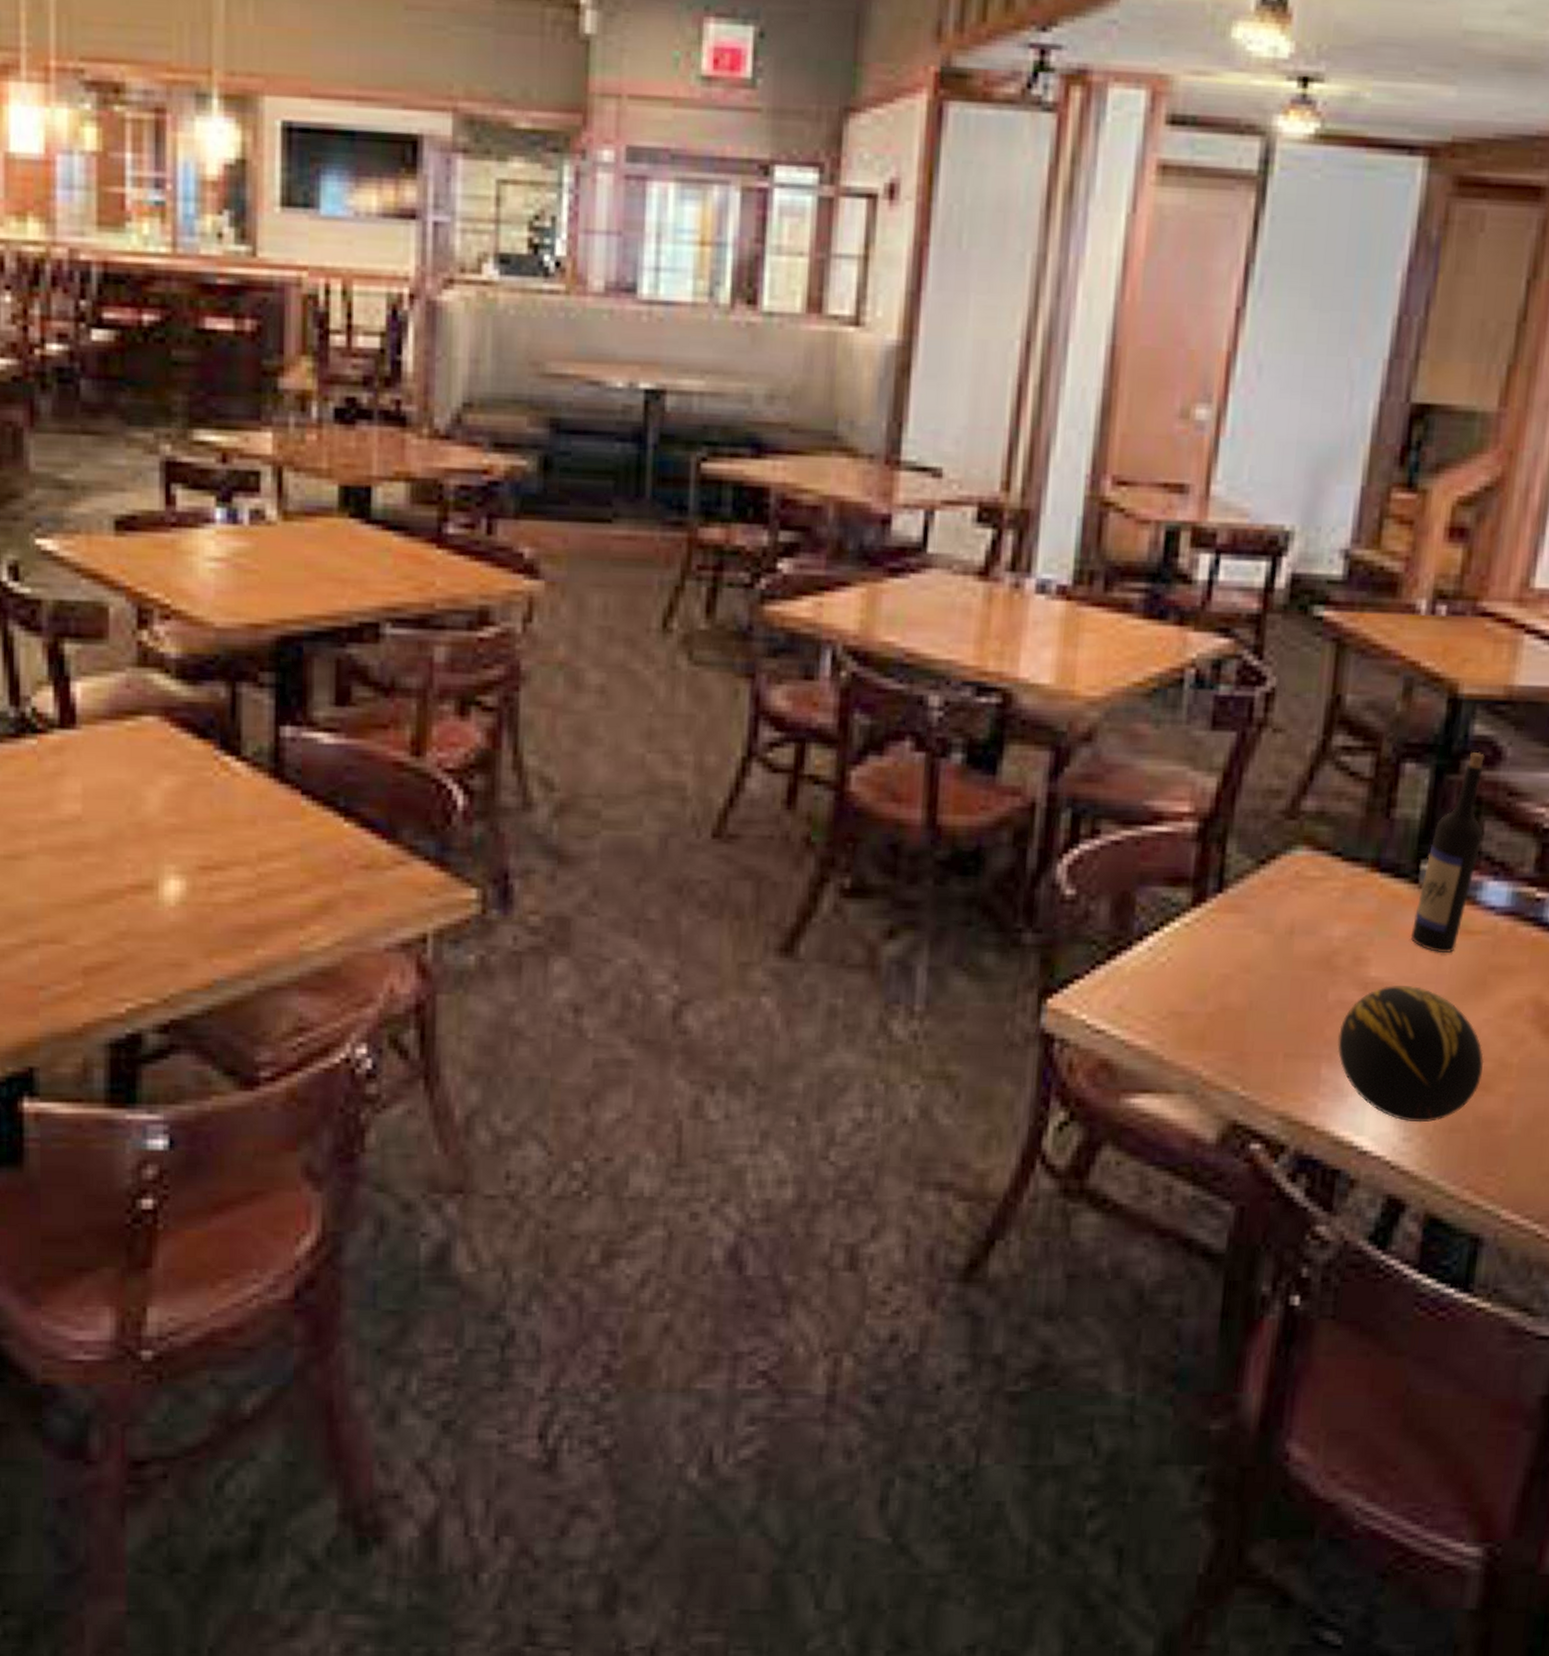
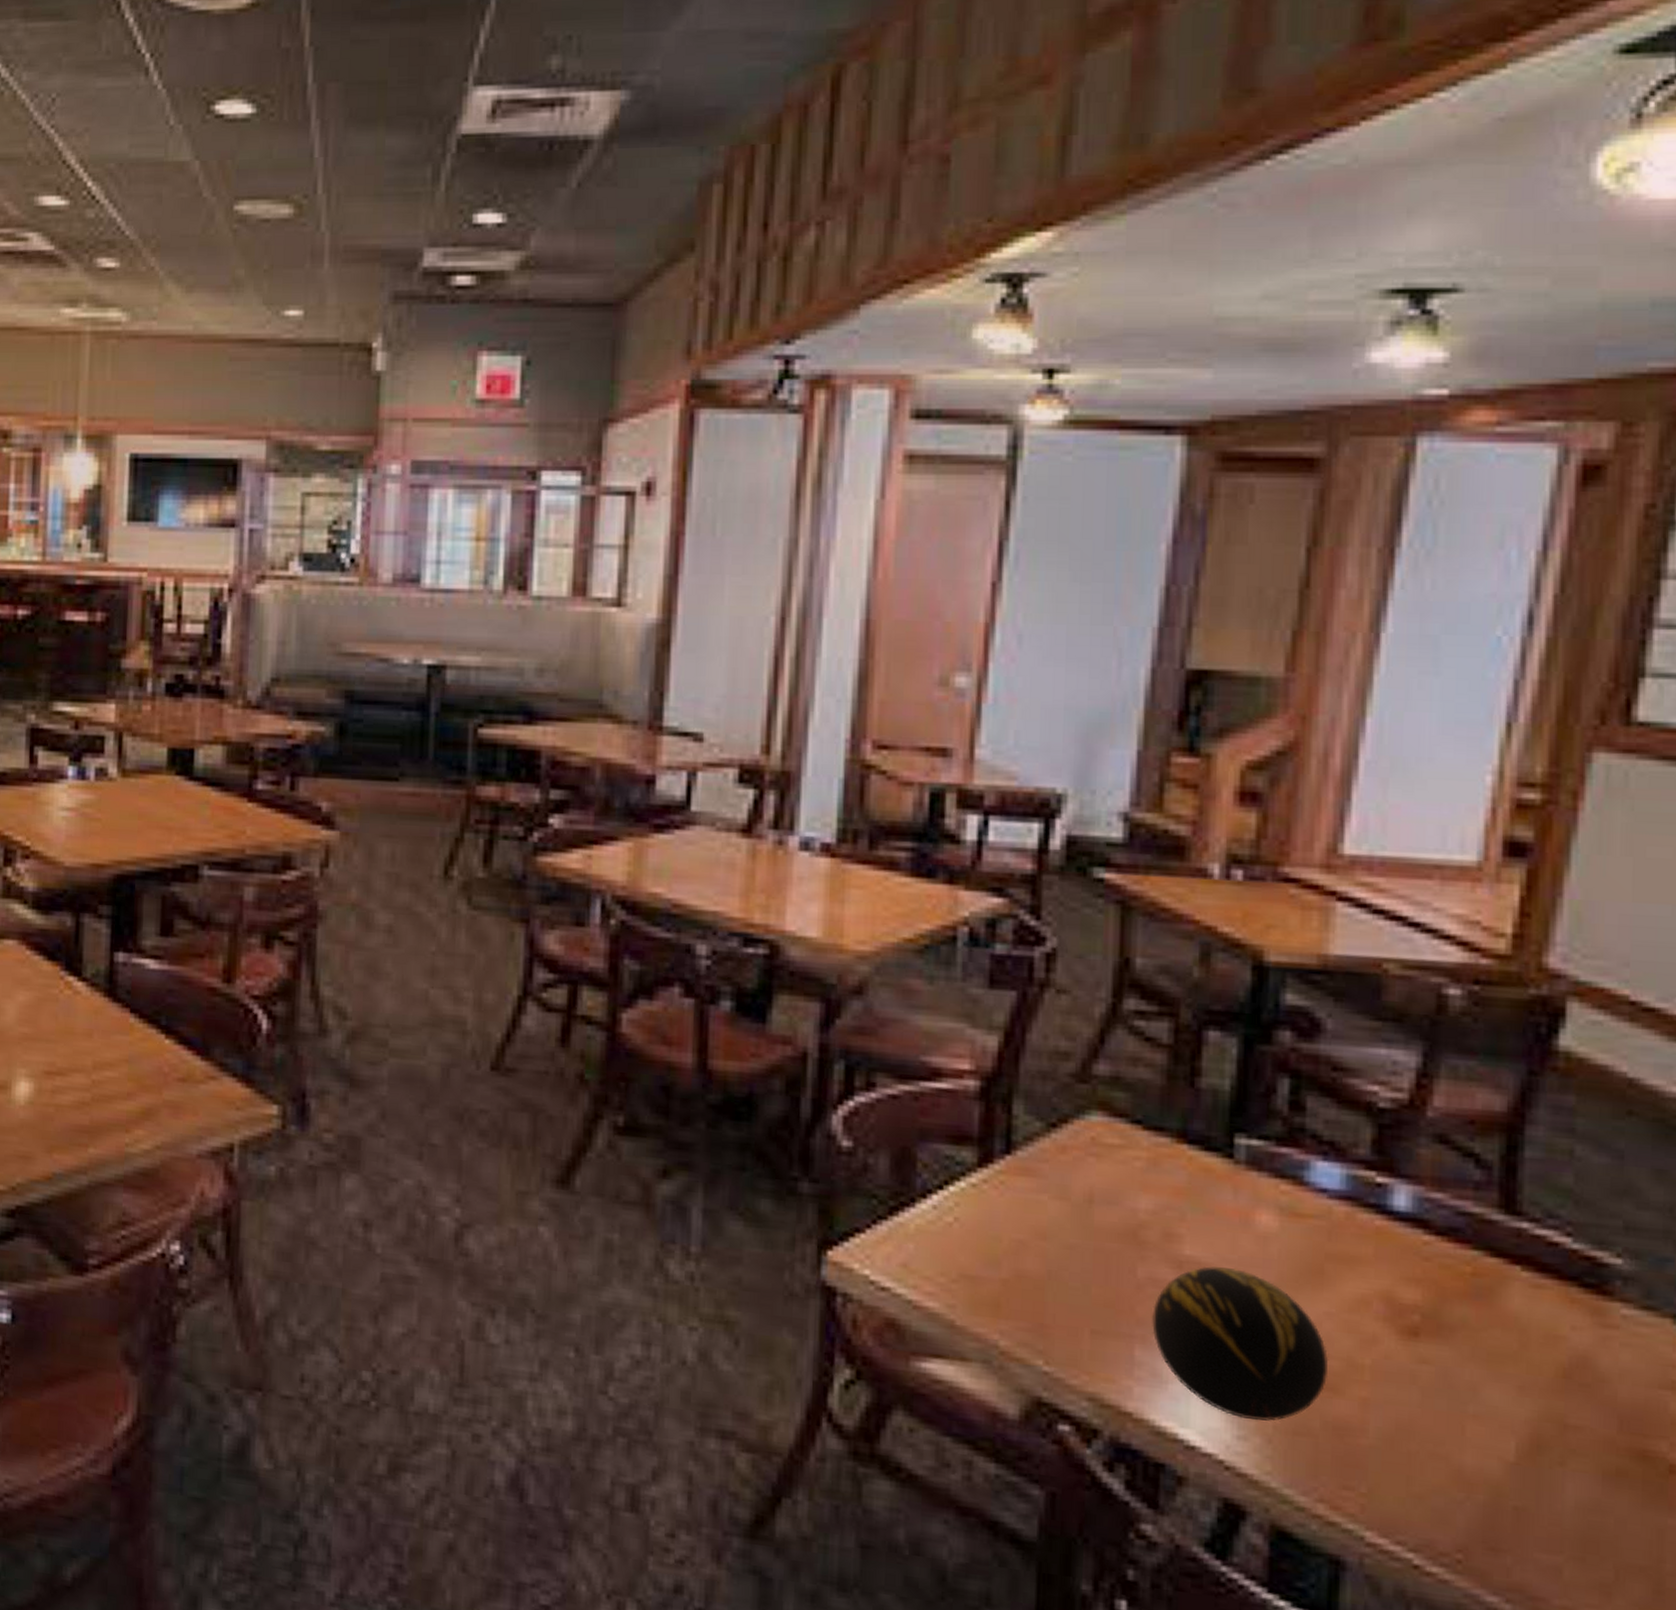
wine bottle: present [1410,752,1485,953] -> none [1228,1023,1307,1236]

